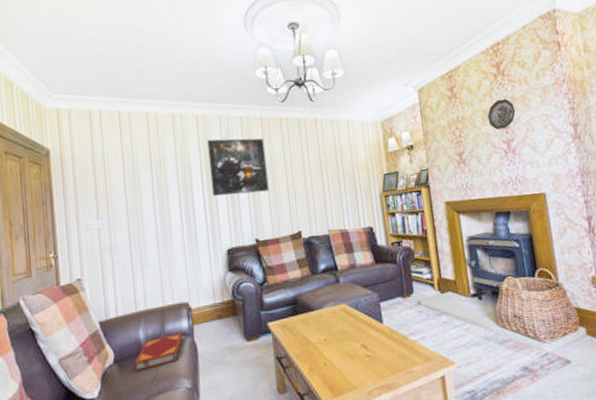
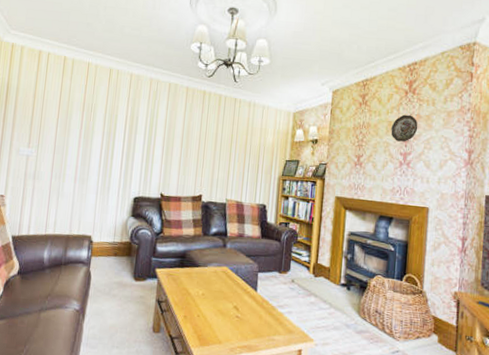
hardback book: present [134,332,183,372] -> none [34,260,82,286]
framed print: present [207,138,270,196] -> none [131,97,186,154]

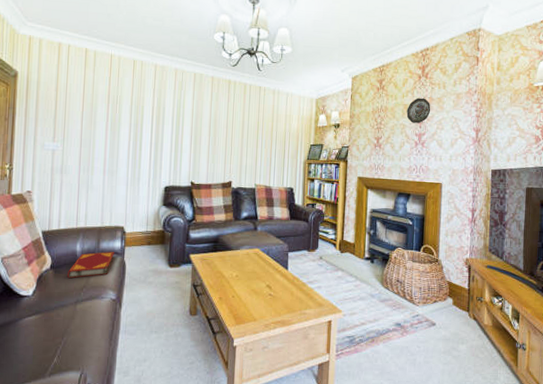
hardback book: none [34,260,82,286] -> present [68,251,115,279]

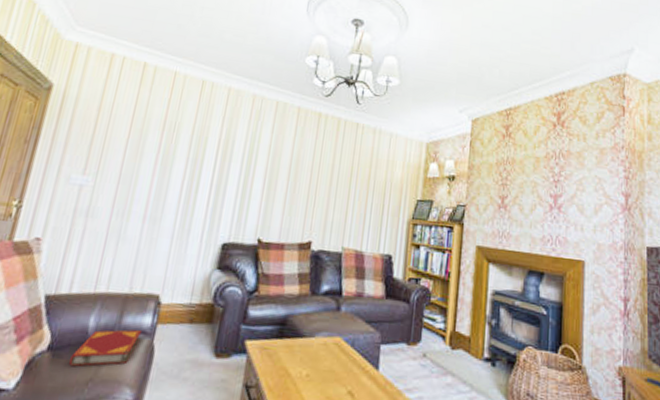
decorative plate: present [406,98,431,124] -> none [539,150,569,182]

